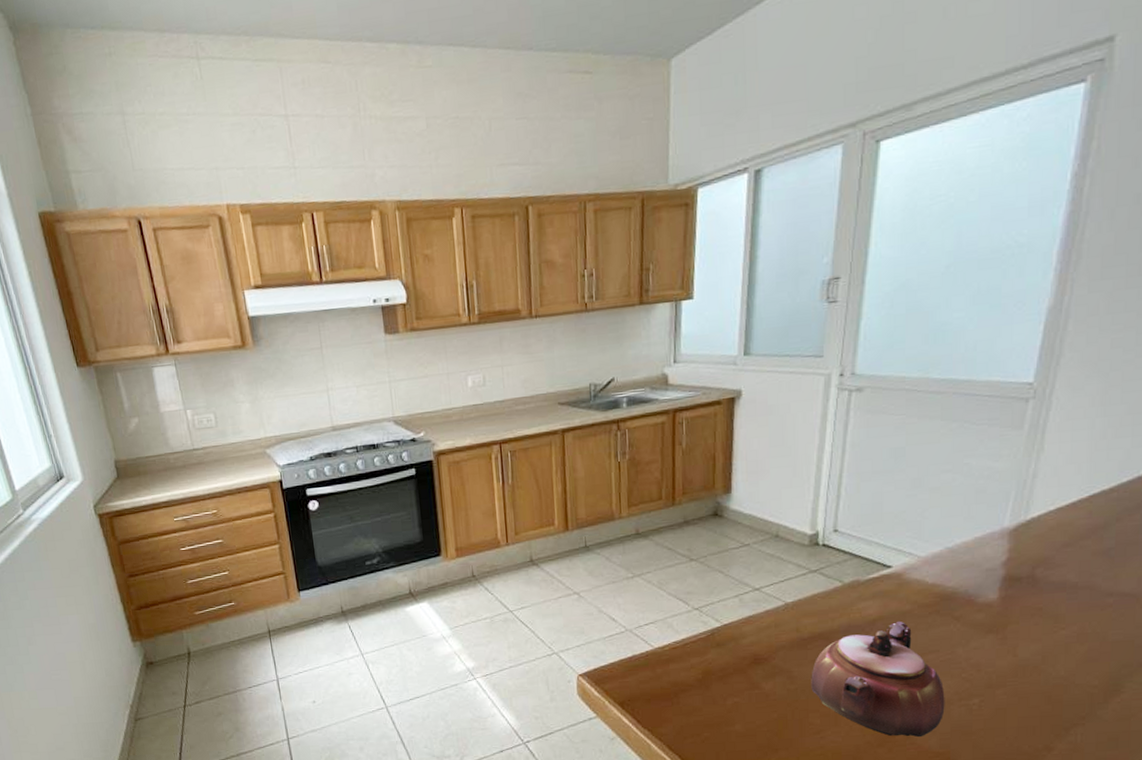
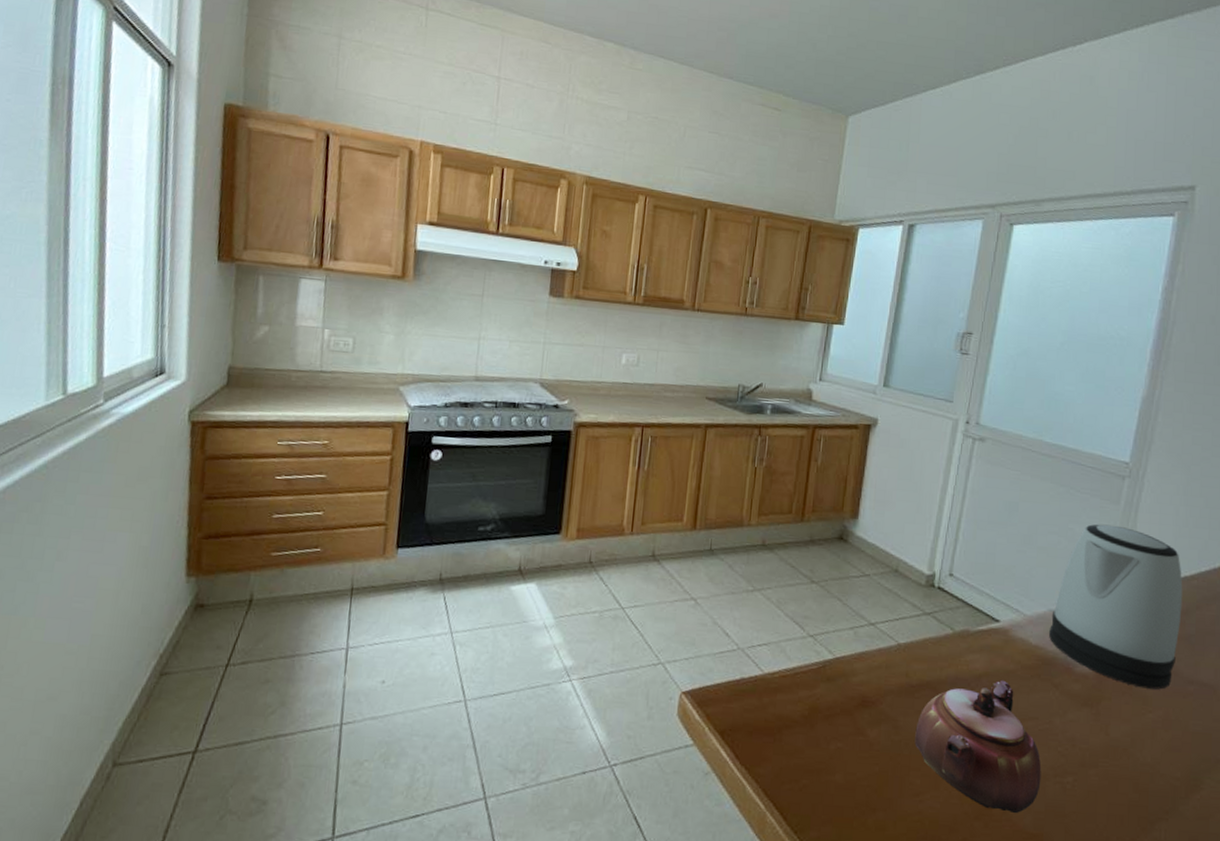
kettle: none [946,451,1100,608] -> present [1048,524,1183,690]

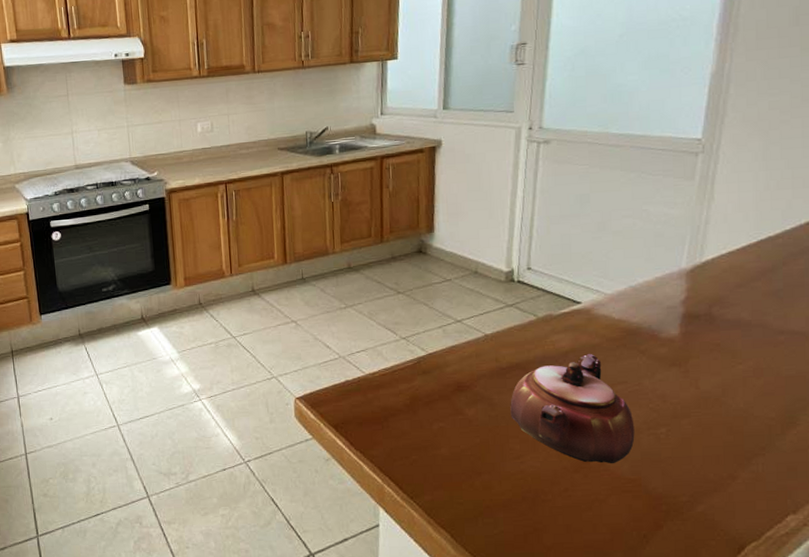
kettle: present [1048,524,1183,690] -> none [630,200,768,344]

